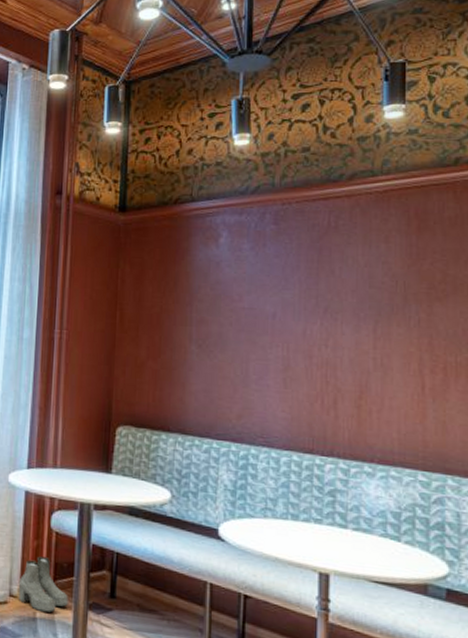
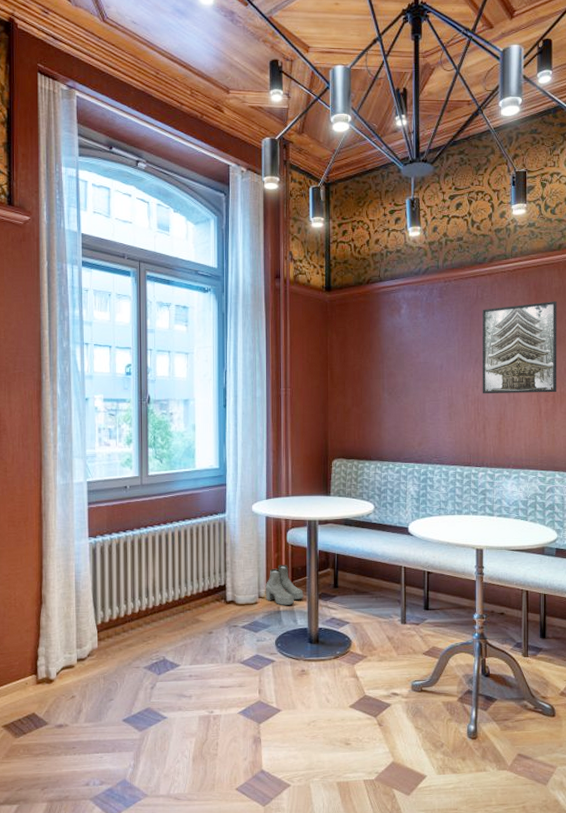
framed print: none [333,234,451,362] -> present [482,301,557,394]

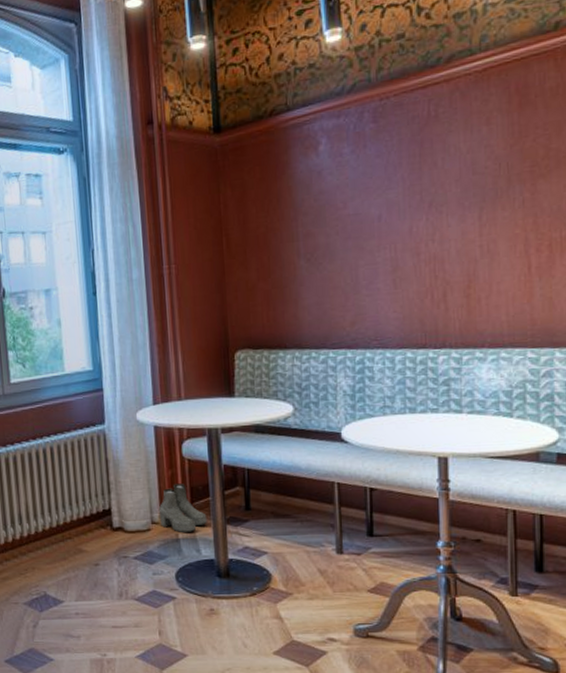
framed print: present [482,301,557,394] -> none [437,107,556,250]

